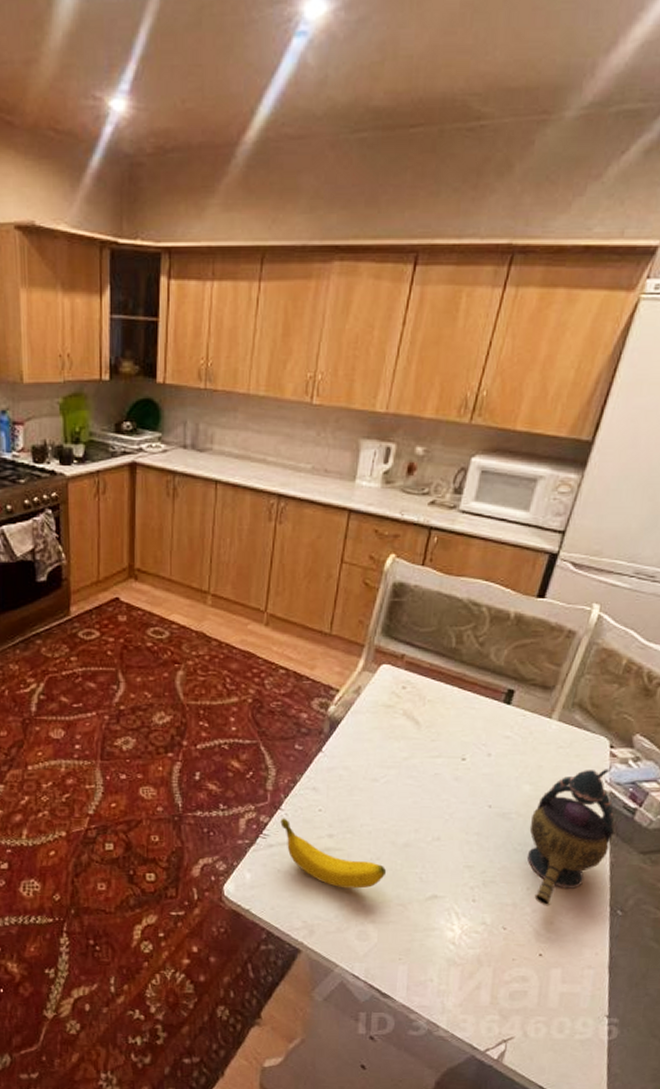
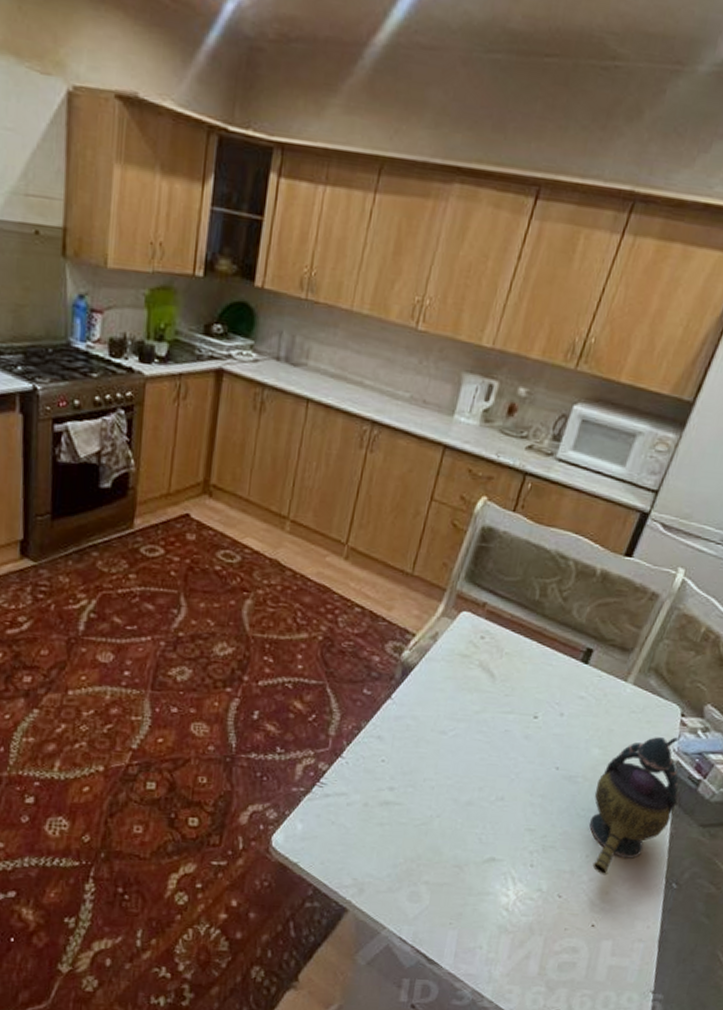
banana: present [280,818,387,889] -> none [339,766,446,847]

